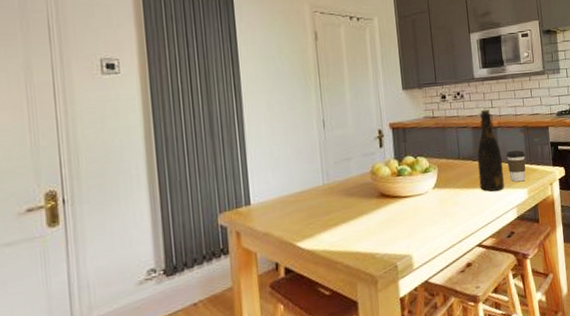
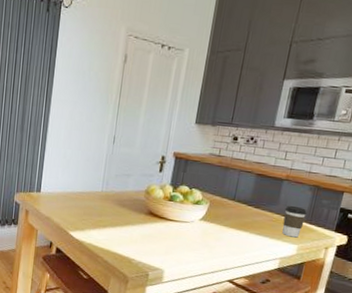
bottle: present [477,109,504,192] -> none [247,159,283,240]

